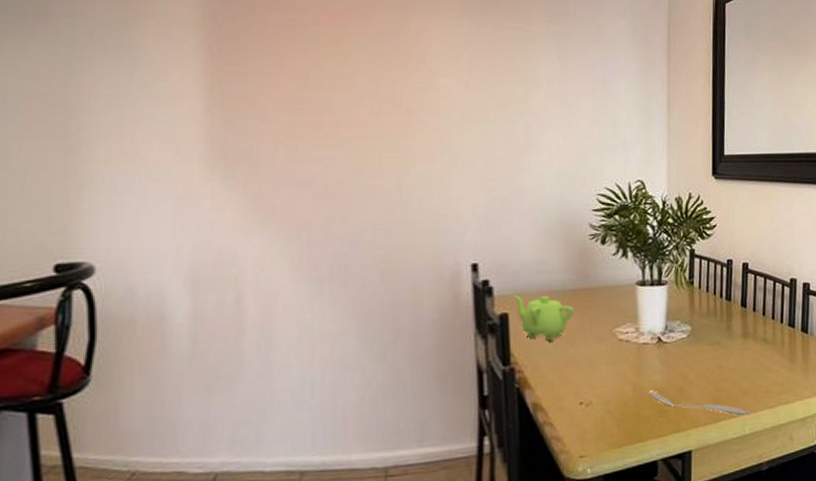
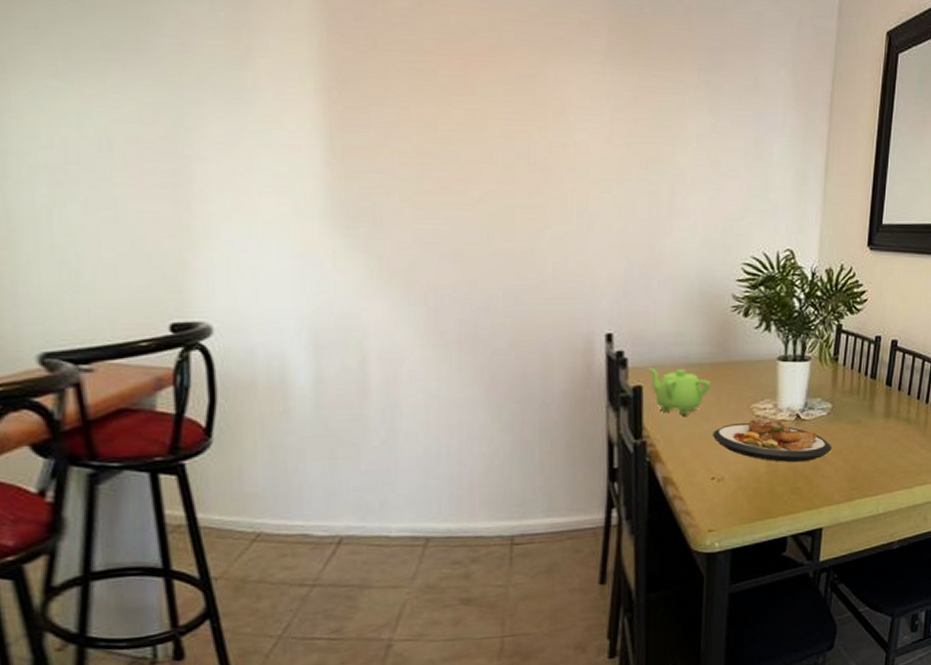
plate: none [579,342,695,385] -> present [713,419,832,463]
spoon: present [648,390,751,416] -> none [783,467,886,495]

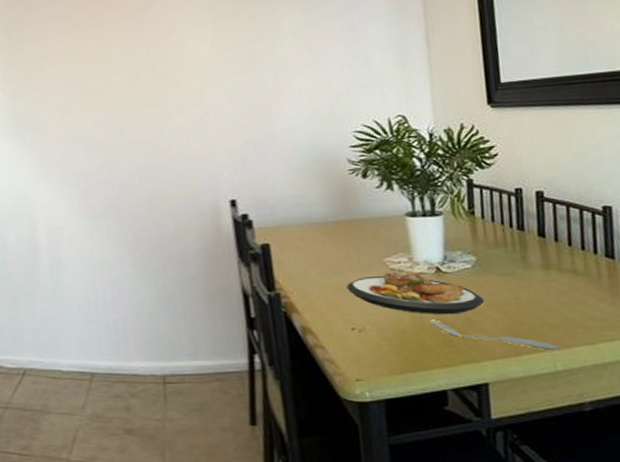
teapot: present [647,367,711,416] -> none [272,227,338,270]
spoon: none [783,467,886,495] -> present [430,319,562,351]

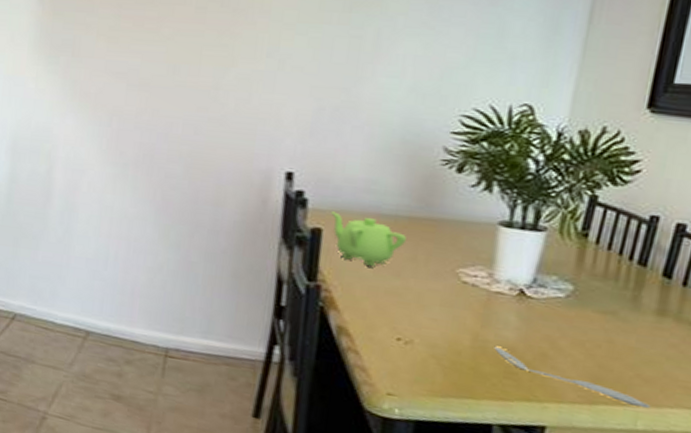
teapot: none [272,227,338,270] -> present [329,211,406,267]
plate: present [347,272,485,315] -> none [403,285,570,346]

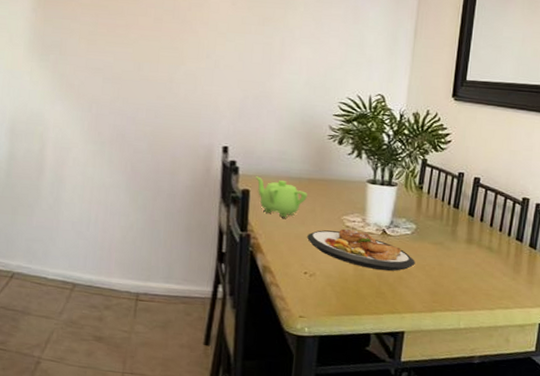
plate: none [403,285,570,346] -> present [307,228,415,271]
spoon: present [494,346,651,409] -> none [369,273,467,312]

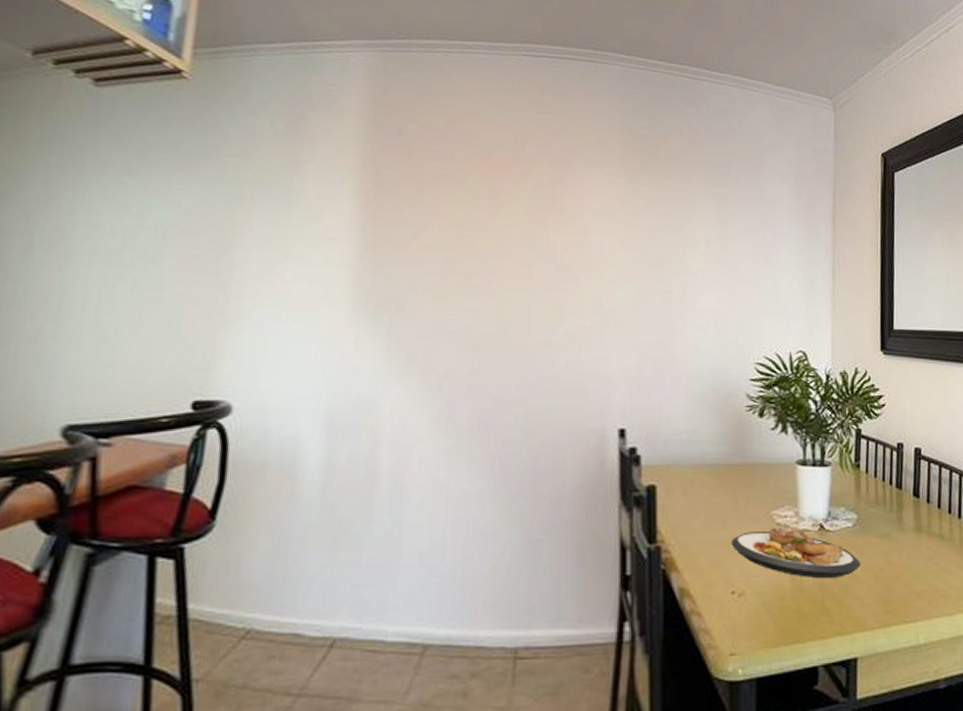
teapot: present [254,176,307,218] -> none [661,466,727,520]

